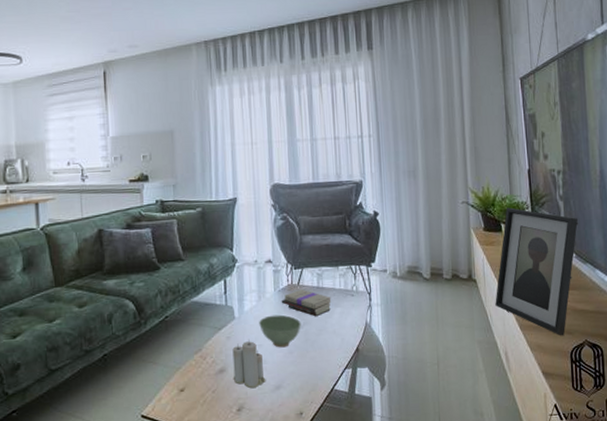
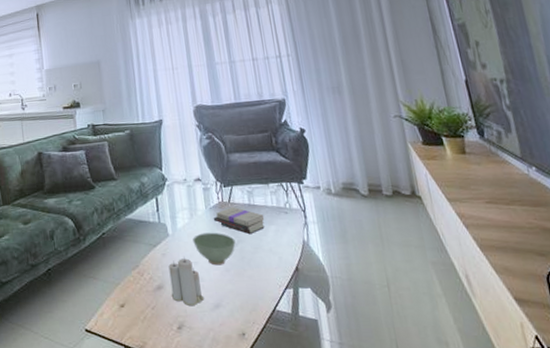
picture frame: present [495,207,579,336] -> none [445,119,536,258]

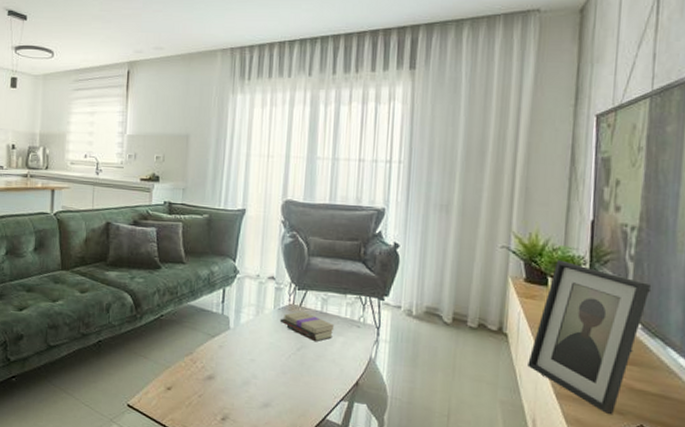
candle: present [168,257,205,307] -> none [220,353,255,401]
bowl: present [192,232,236,266] -> none [254,332,299,367]
picture frame: none [445,119,536,258] -> present [528,260,652,416]

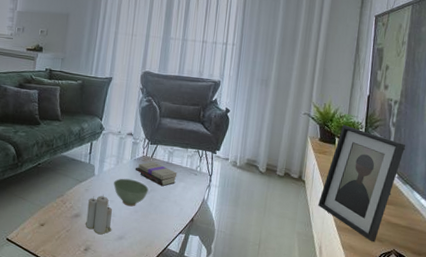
candle: none [220,353,255,401] -> present [85,195,112,235]
bowl: none [254,332,299,367] -> present [113,178,149,207]

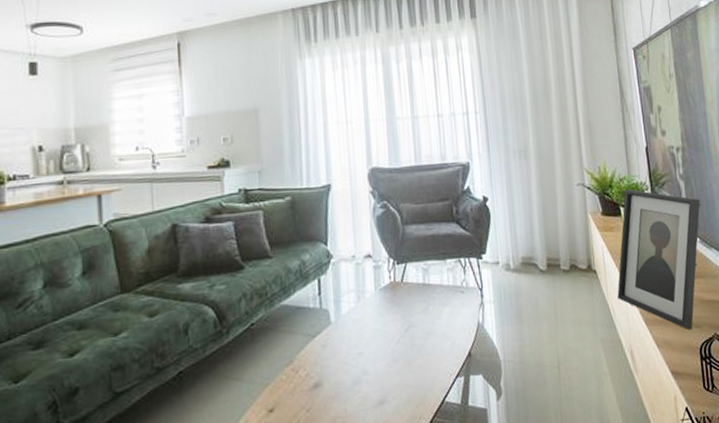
candle: present [85,195,112,235] -> none [329,348,368,405]
bowl: present [113,178,149,207] -> none [358,317,406,356]
books: present [135,161,178,187] -> none [383,286,439,319]

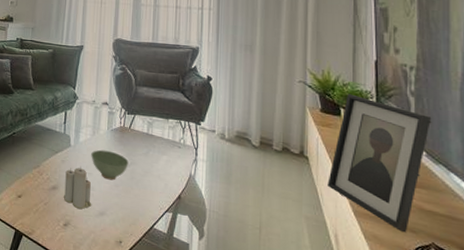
candle: none [329,348,368,405] -> present [63,167,92,210]
bowl: none [358,317,406,356] -> present [91,149,129,180]

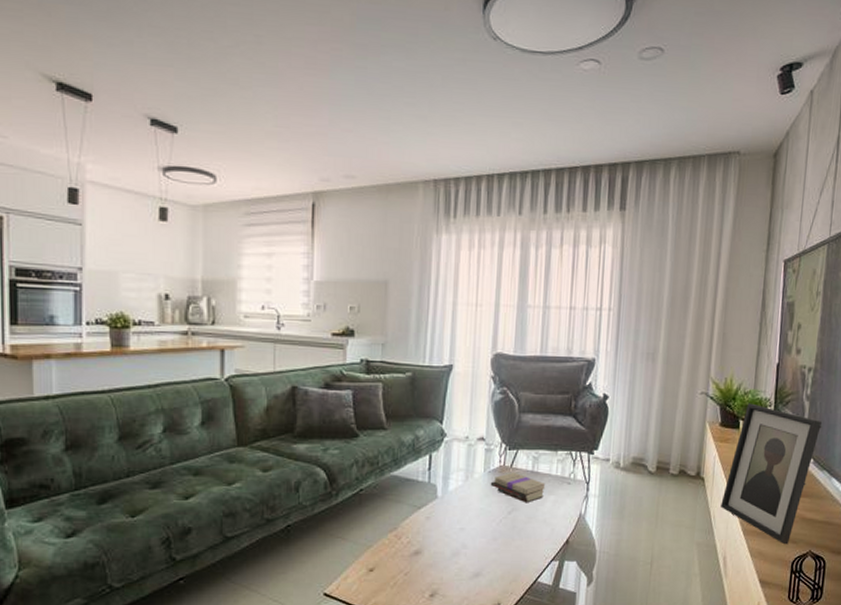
candle: present [63,167,92,210] -> none [428,522,465,574]
bowl: present [91,149,129,180] -> none [463,497,510,533]
books: none [112,132,159,160] -> present [490,471,546,503]

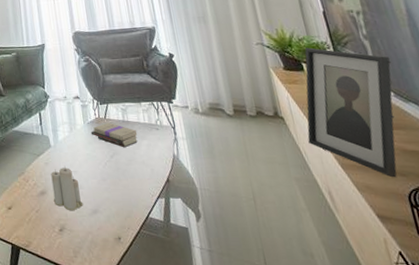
candle: none [428,522,465,574] -> present [51,166,84,211]

